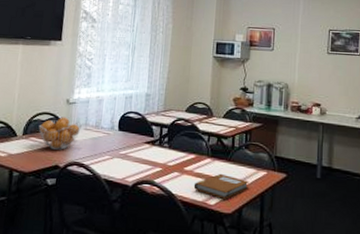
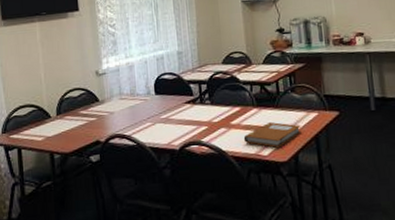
fruit basket: present [38,117,82,150] -> none [71,89,116,125]

